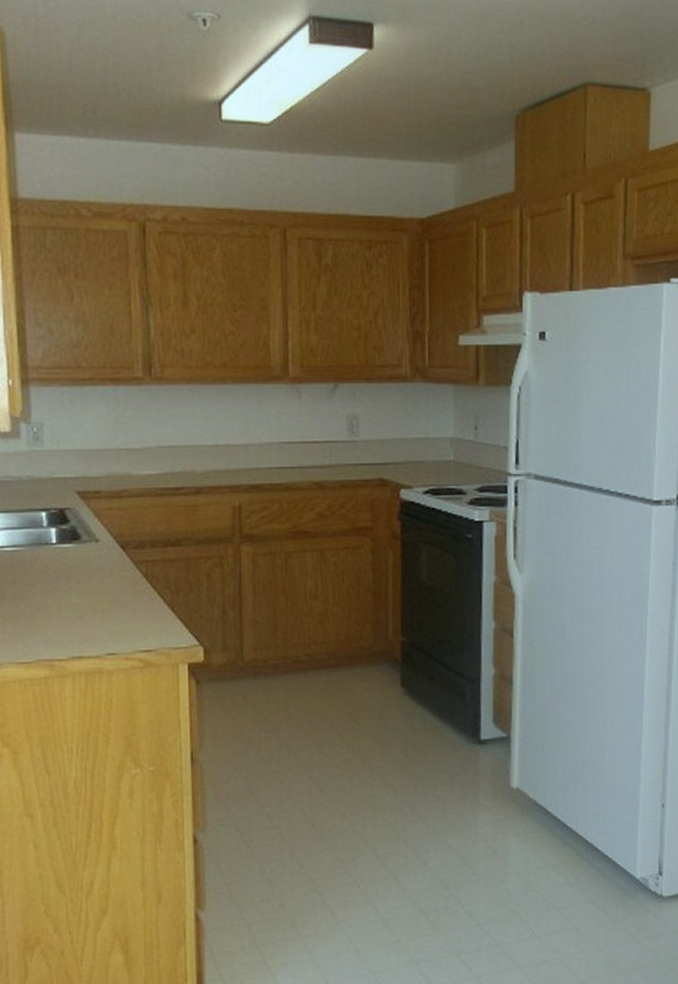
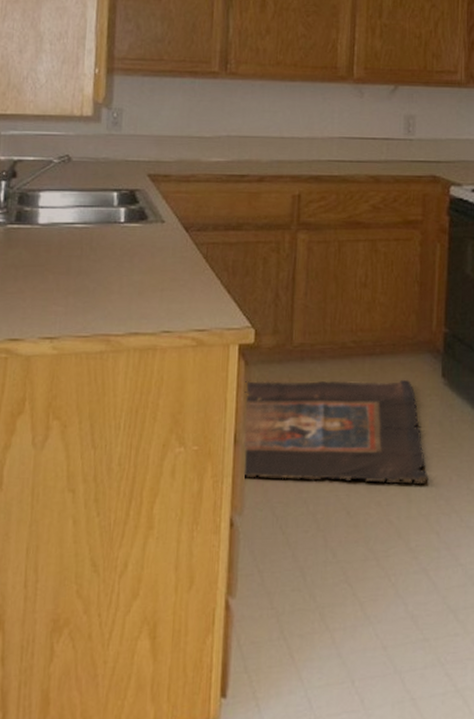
rug: none [198,690,393,796] -> present [243,379,429,484]

